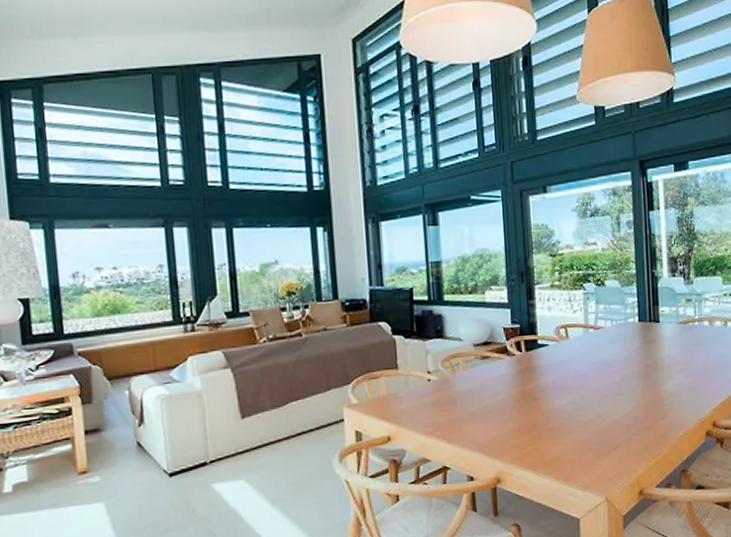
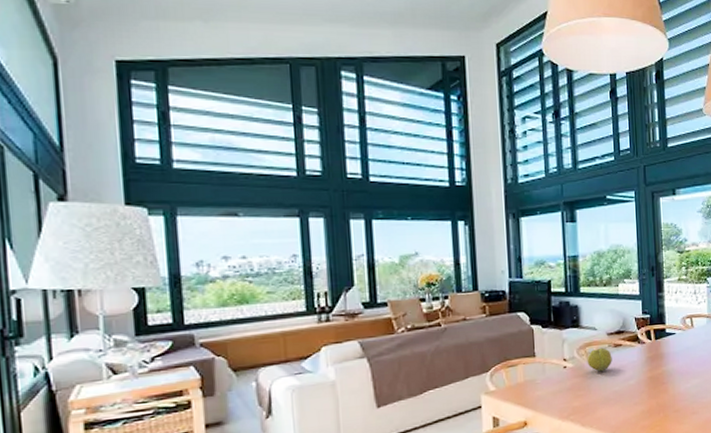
fruit: none [452,359,479,386] -> present [587,347,612,372]

